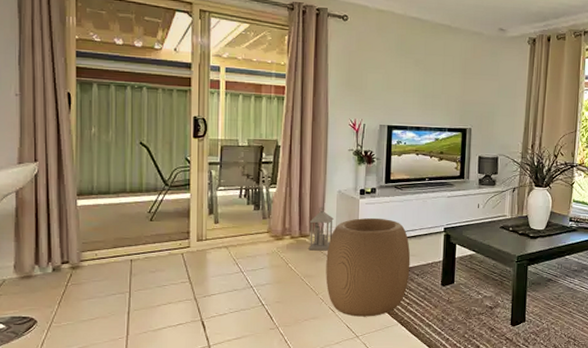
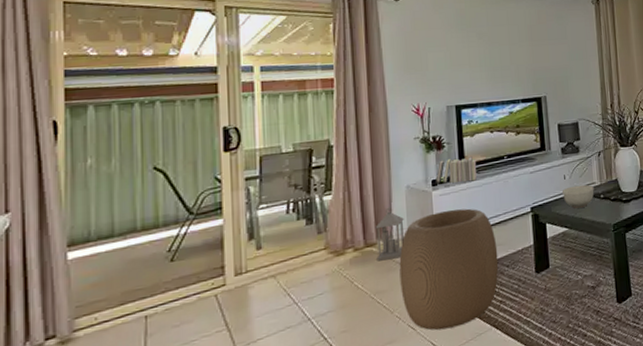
books: none [363,173,401,196] -> present [435,156,477,185]
bowl: none [475,215,504,236] -> present [562,184,595,209]

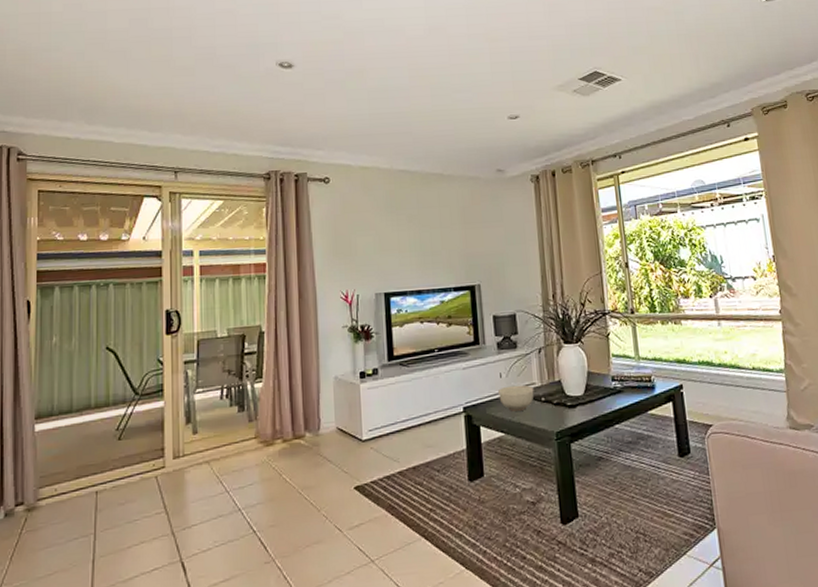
lantern: present [375,207,404,261] -> none [303,398,332,455]
pouf: present [399,208,499,330] -> none [326,404,429,535]
books: present [435,156,477,185] -> none [364,348,406,377]

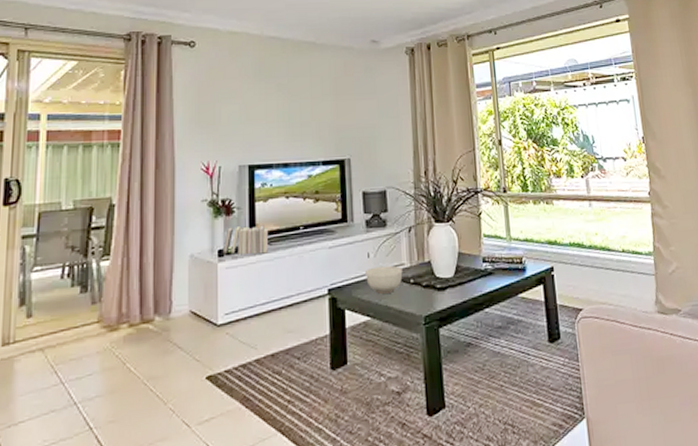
books: none [364,348,406,377] -> present [222,225,269,256]

